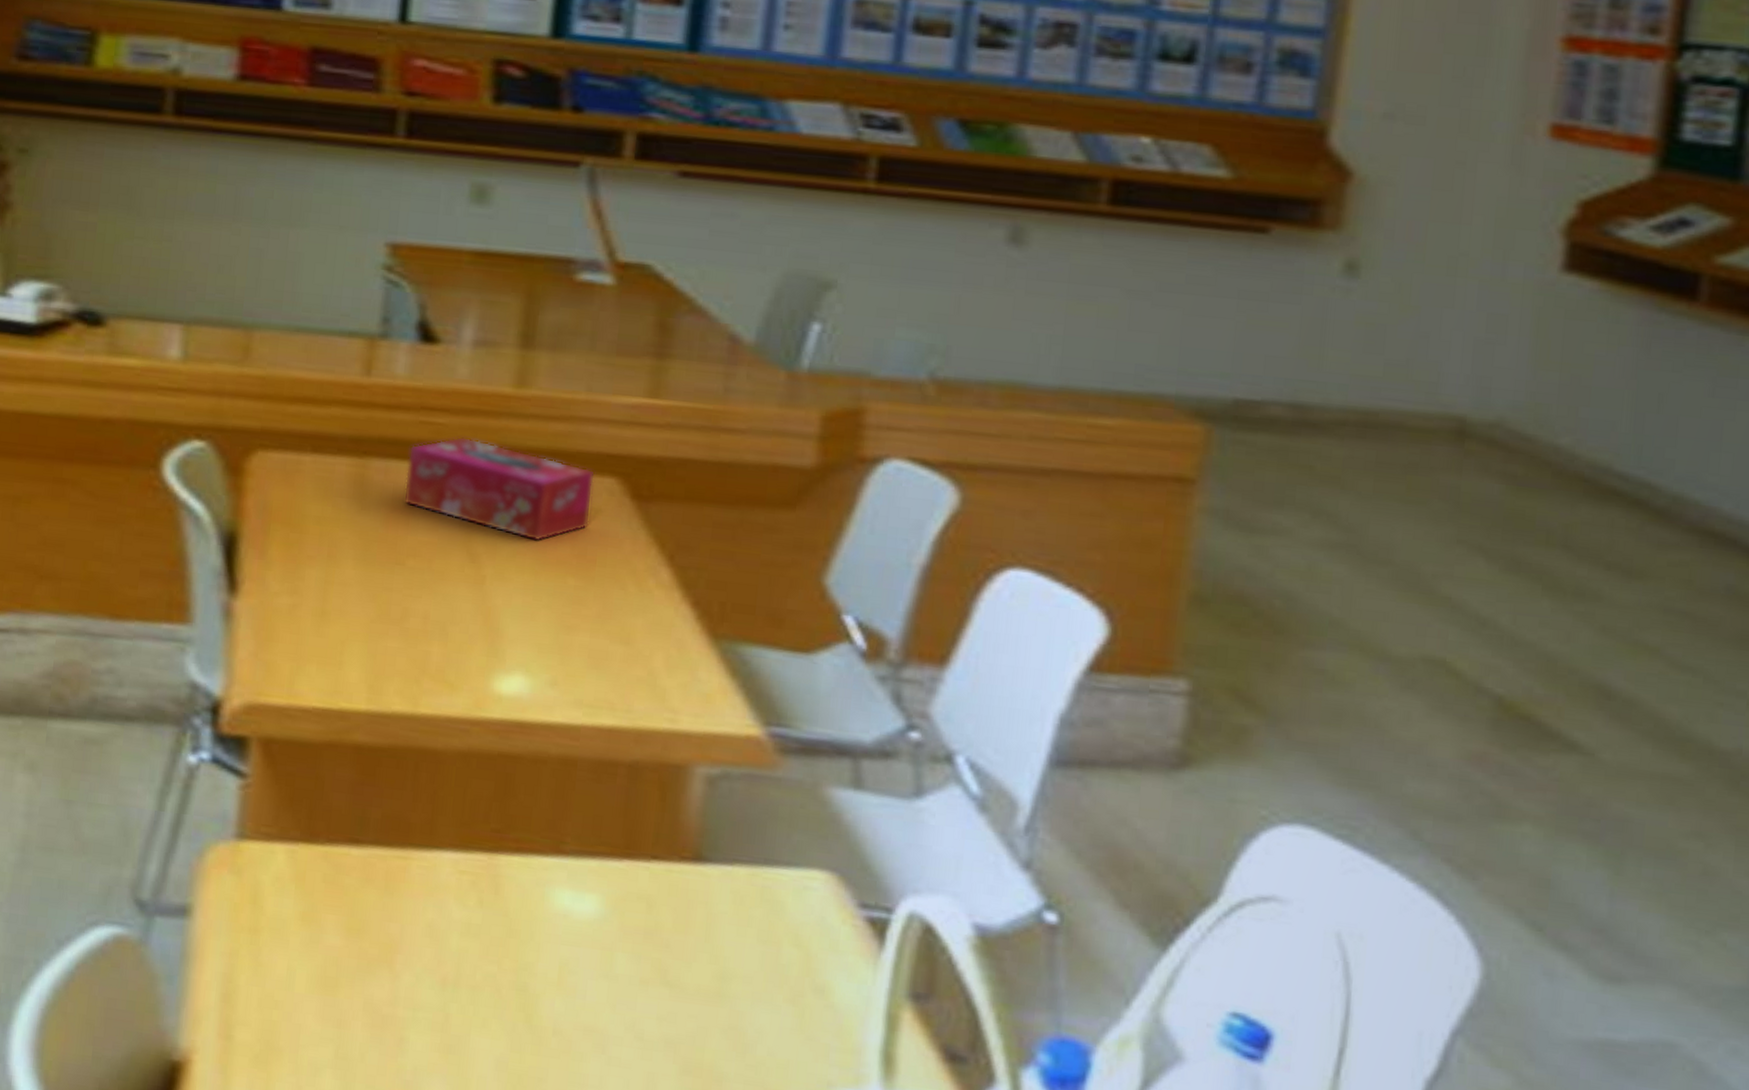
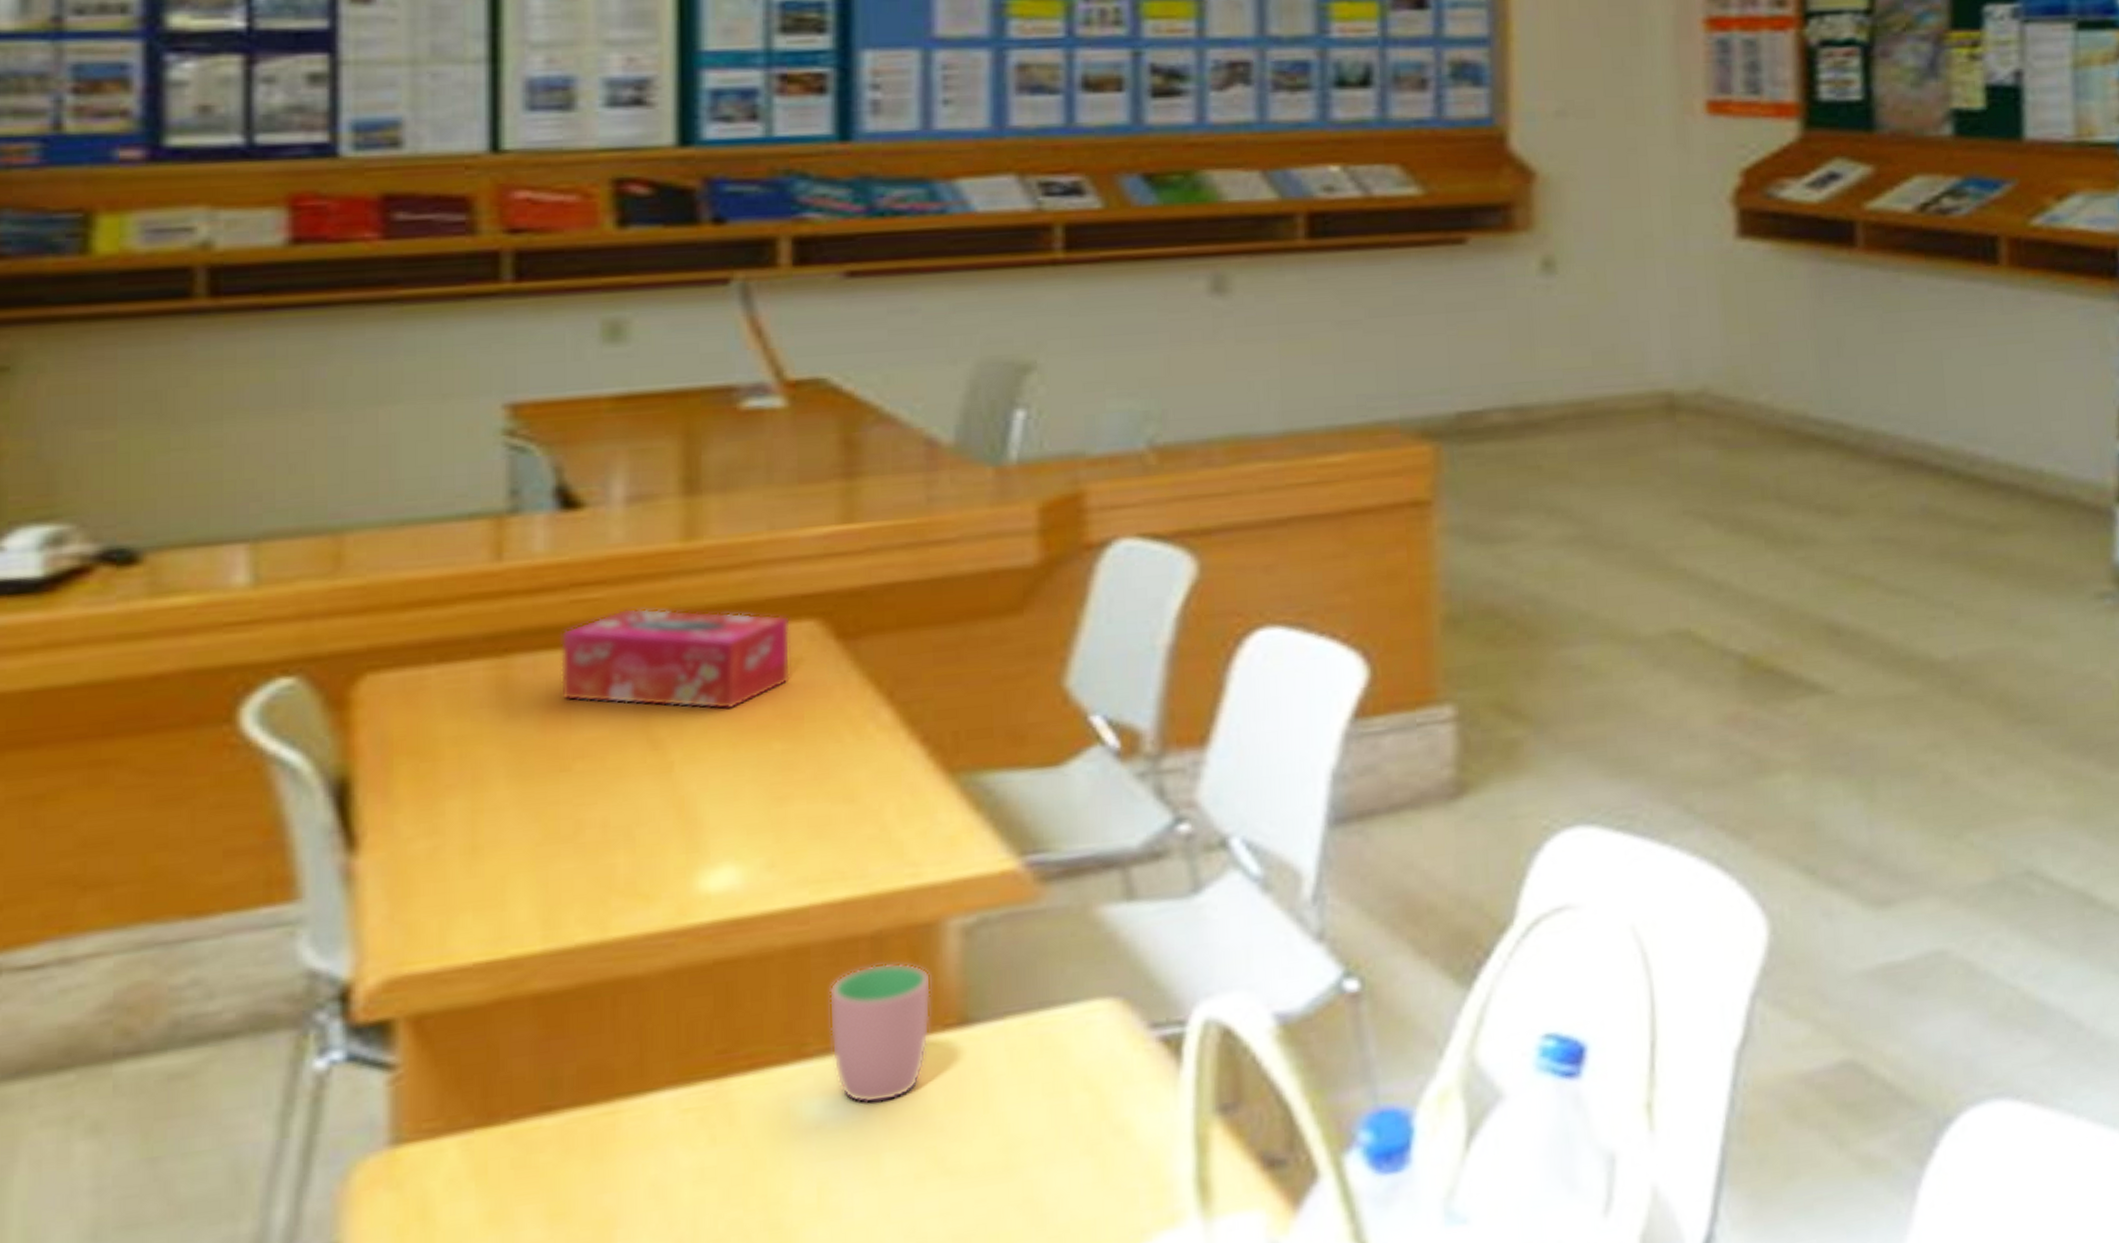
cup: none [584,789,675,910] -> present [828,962,932,1104]

